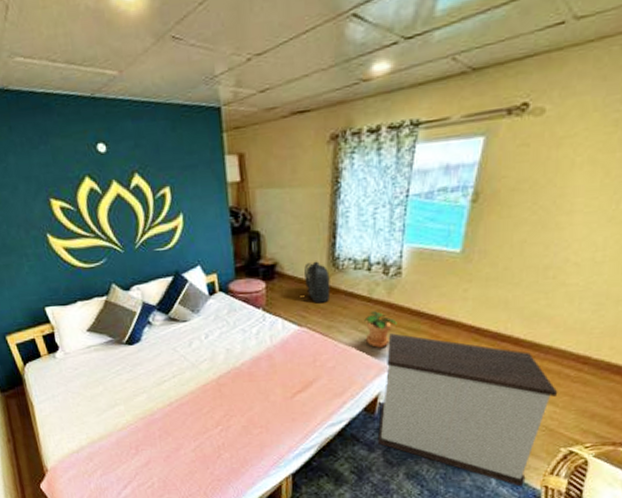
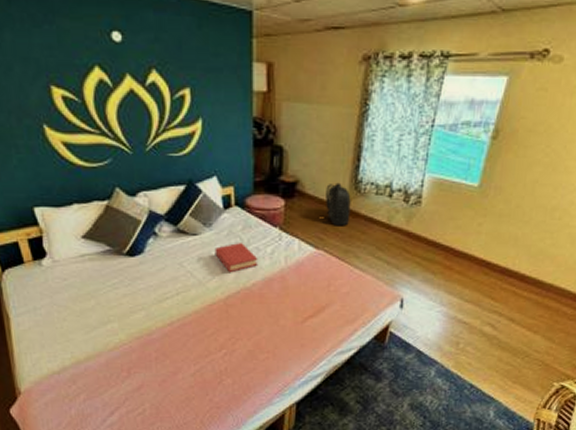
hardback book: none [204,326,246,355] -> present [214,243,258,273]
potted plant: present [364,311,397,348] -> none [381,238,413,276]
nightstand: present [377,333,558,488] -> none [385,262,556,420]

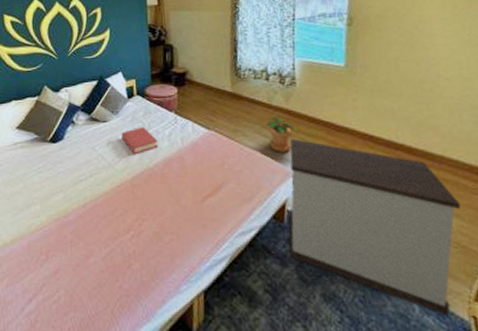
backpack: present [322,182,351,226] -> none [211,70,235,108]
potted plant: none [381,238,413,276] -> present [266,117,296,152]
nightstand: none [385,262,556,420] -> present [289,139,461,317]

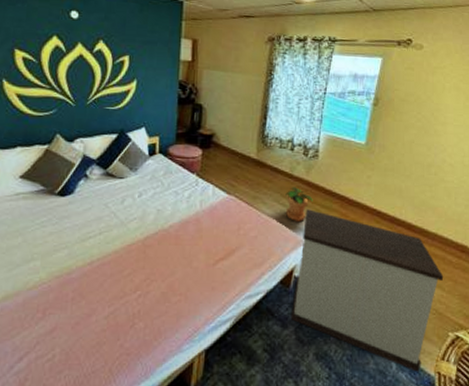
hardback book: present [121,127,159,155] -> none [138,187,177,215]

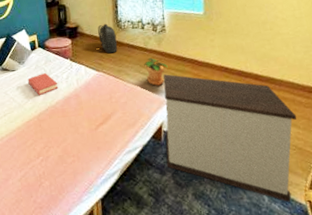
hardback book: none [138,187,177,215] -> present [27,73,59,96]
backpack: none [234,136,259,175] -> present [97,23,118,54]

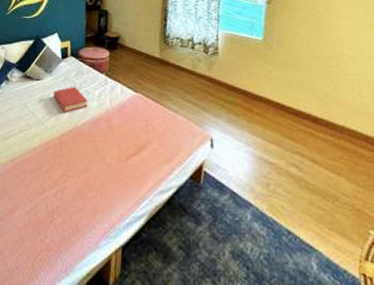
backpack: present [97,23,118,54] -> none [140,37,162,73]
potted plant: present [144,58,168,86] -> none [189,83,217,117]
nightstand: present [163,74,297,203] -> none [203,105,357,275]

